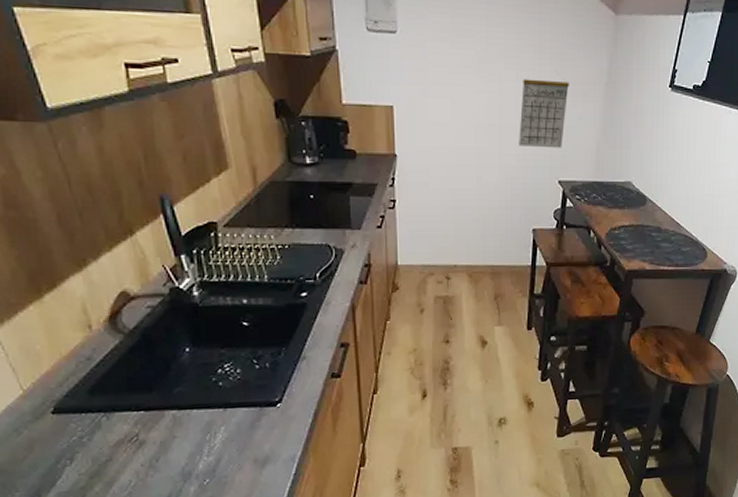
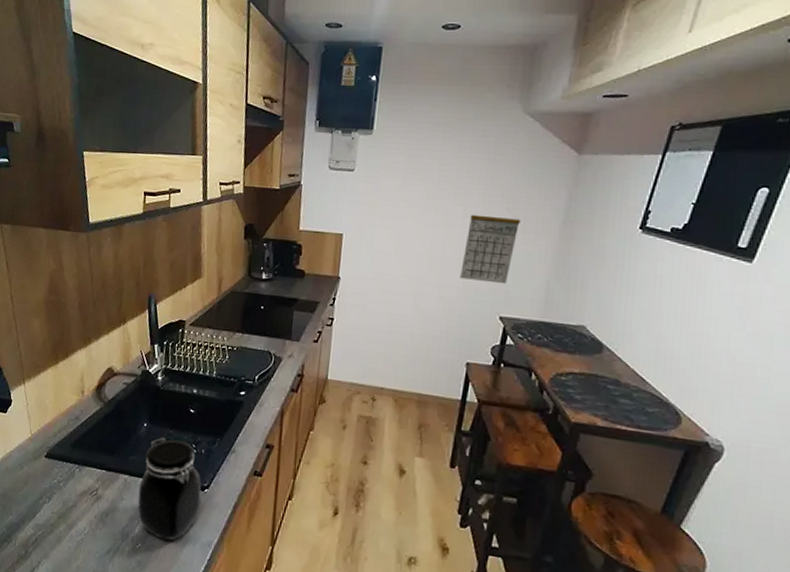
jar: none [193,359,276,468] -> present [138,437,202,541]

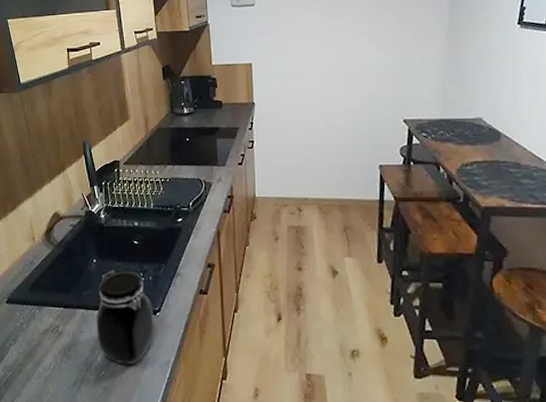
calendar: present [460,214,520,284] -> none [362,29,410,90]

